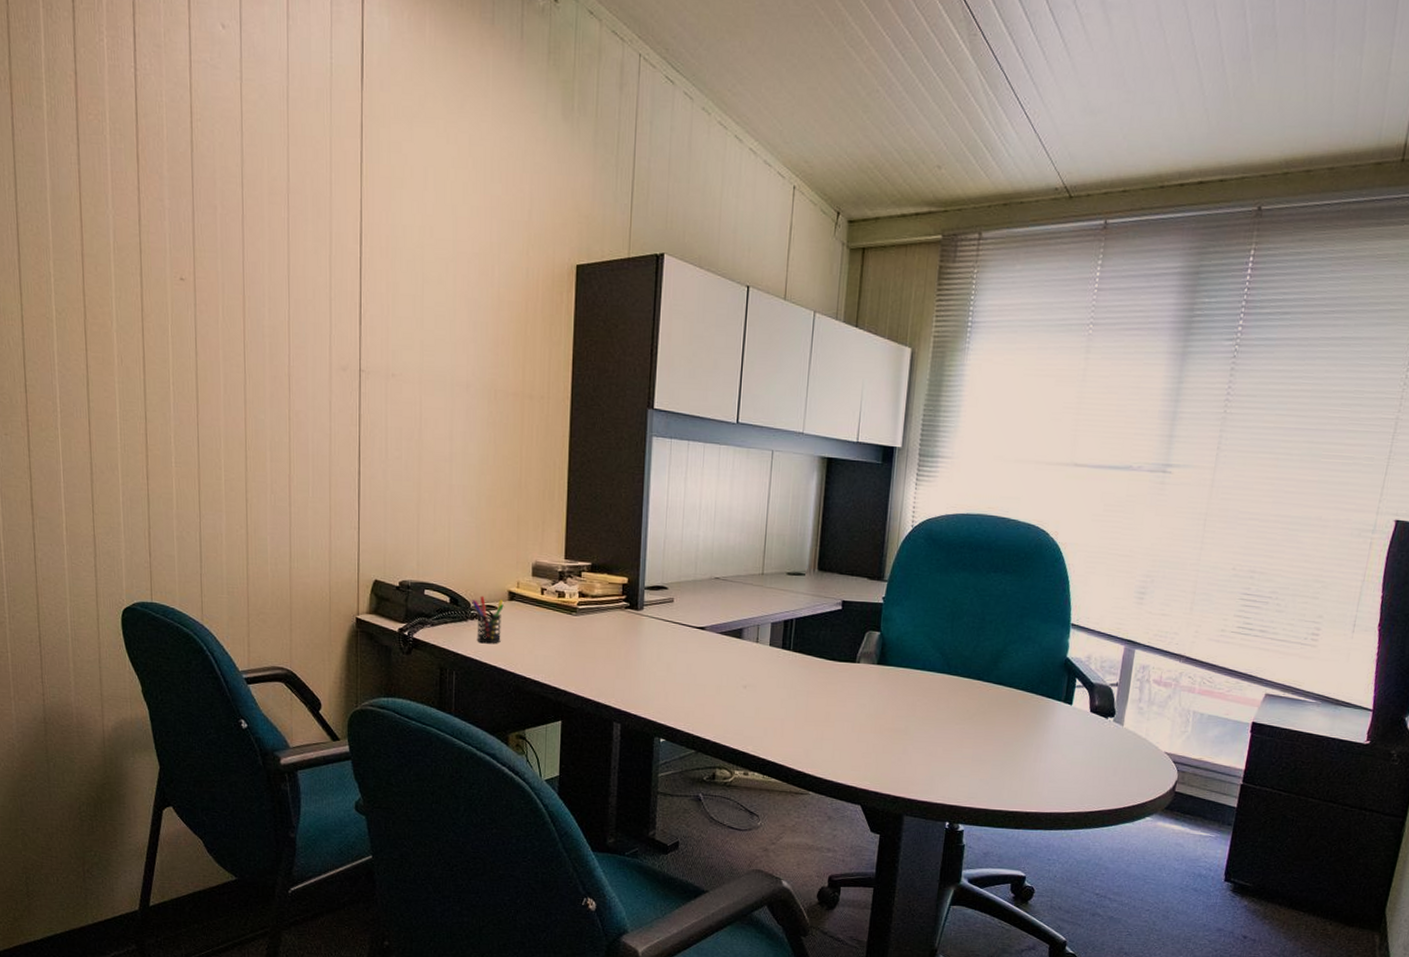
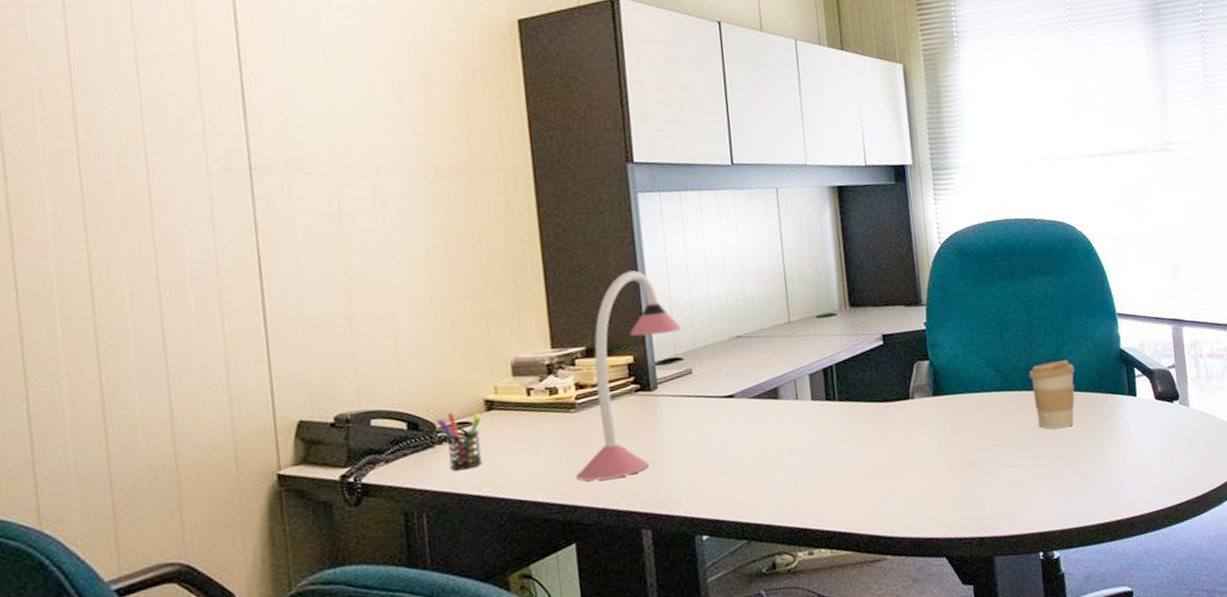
desk lamp: none [570,504,672,676] -> present [577,270,682,481]
coffee cup: none [970,656,1017,719] -> present [1029,360,1075,429]

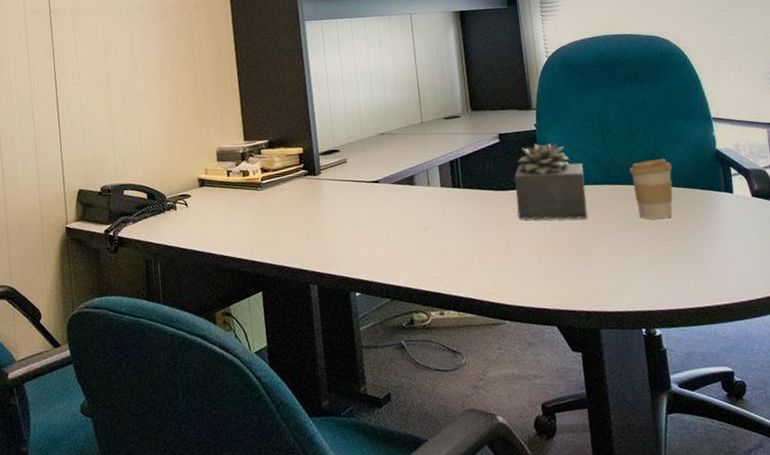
pen holder: present [437,411,482,471] -> none [167,187,197,231]
desk lamp: present [577,270,682,481] -> none [263,81,339,244]
succulent plant: none [899,345,983,436] -> present [514,143,588,220]

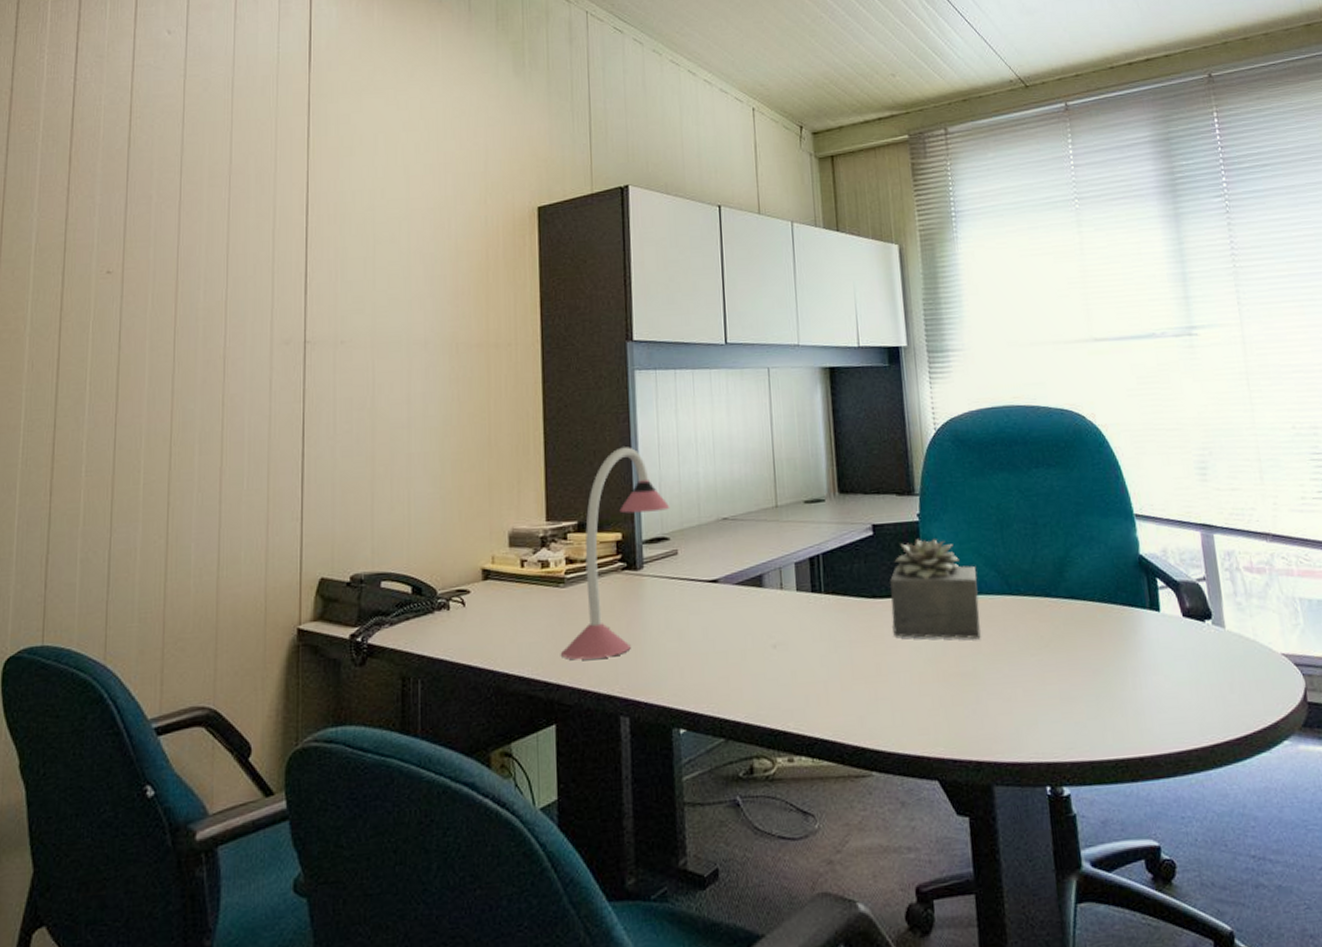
desk lamp: none [263,81,339,244] -> present [561,447,670,660]
coffee cup: present [629,159,673,220] -> none [1033,564,1087,643]

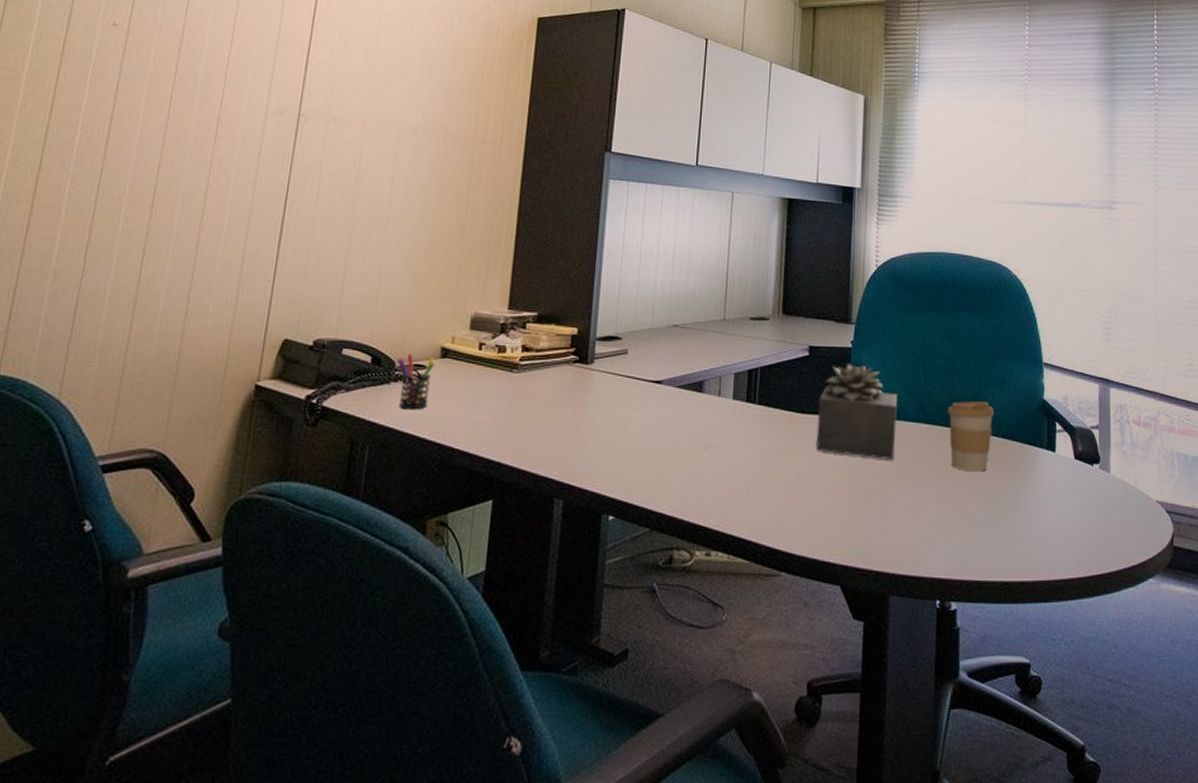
pen holder: none [438,579,477,639] -> present [397,353,435,410]
desk lamp: present [561,447,670,660] -> none [506,249,626,442]
coffee cup: none [1033,564,1087,643] -> present [948,401,995,472]

